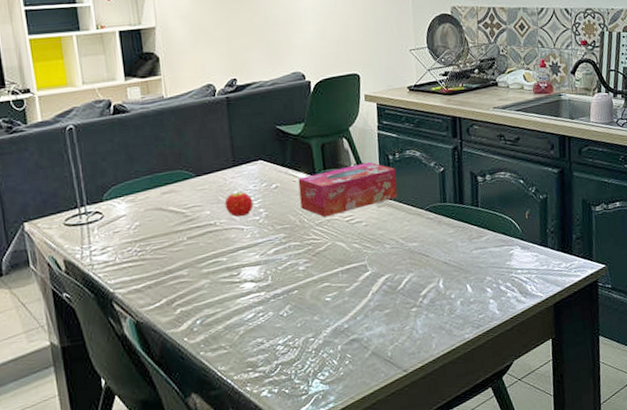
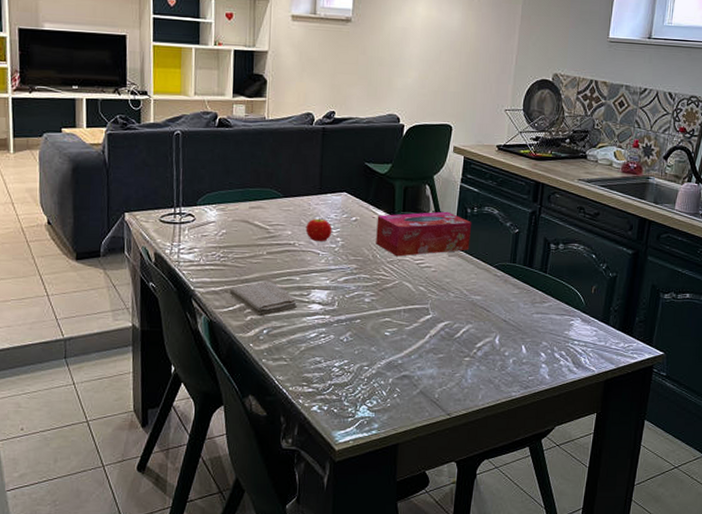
washcloth: none [153,267,229,308] -> present [229,281,297,317]

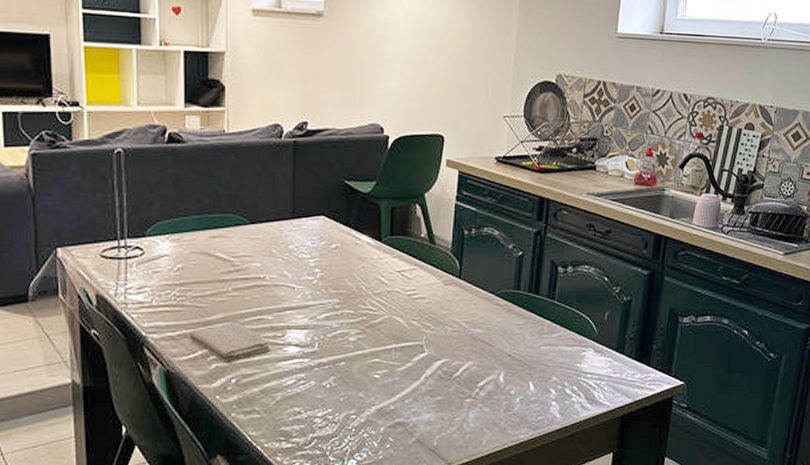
fruit: present [305,218,332,242] -> none [277,247,309,275]
tissue box: present [376,211,472,257] -> none [360,234,470,288]

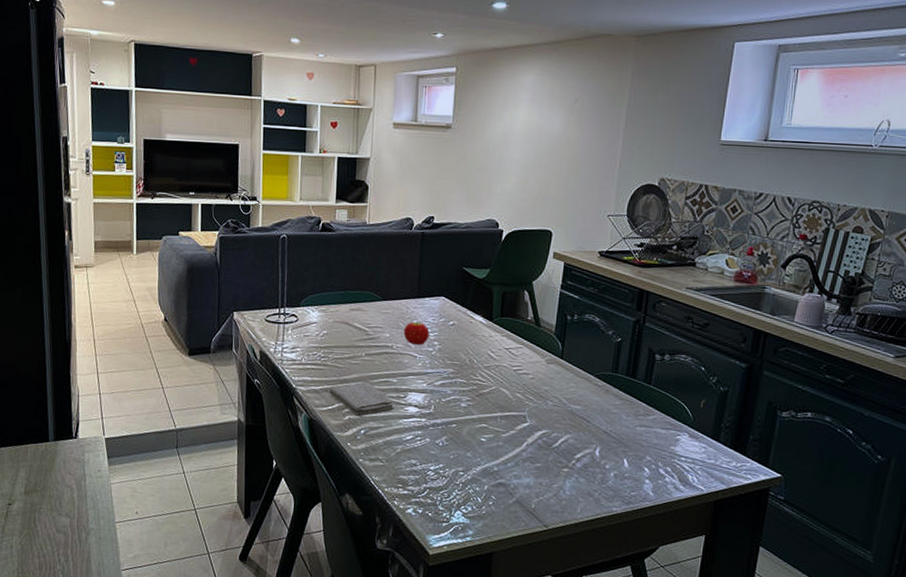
fruit: none [277,247,309,275] -> present [403,321,430,345]

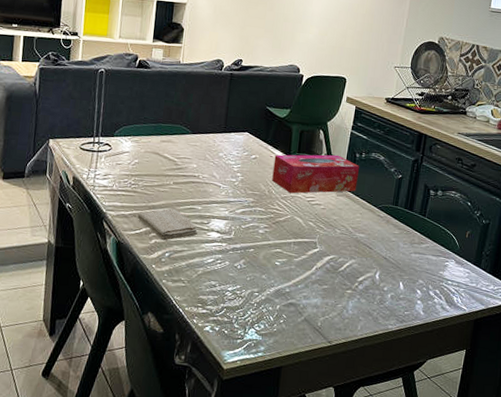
fruit: present [403,321,430,345] -> none [209,154,234,176]
tissue box: none [473,318,572,363] -> present [272,154,360,194]

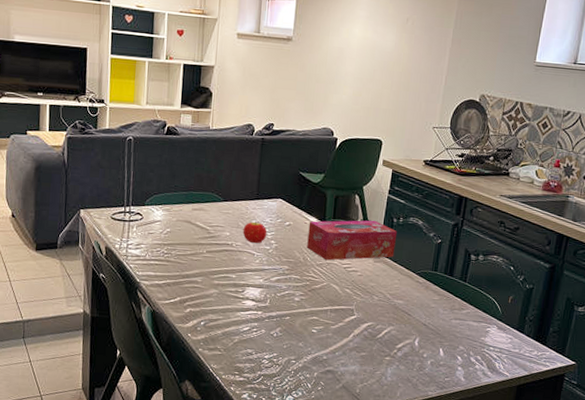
washcloth: present [137,208,197,241] -> none [171,277,232,310]
fruit: none [209,154,234,176] -> present [243,221,267,244]

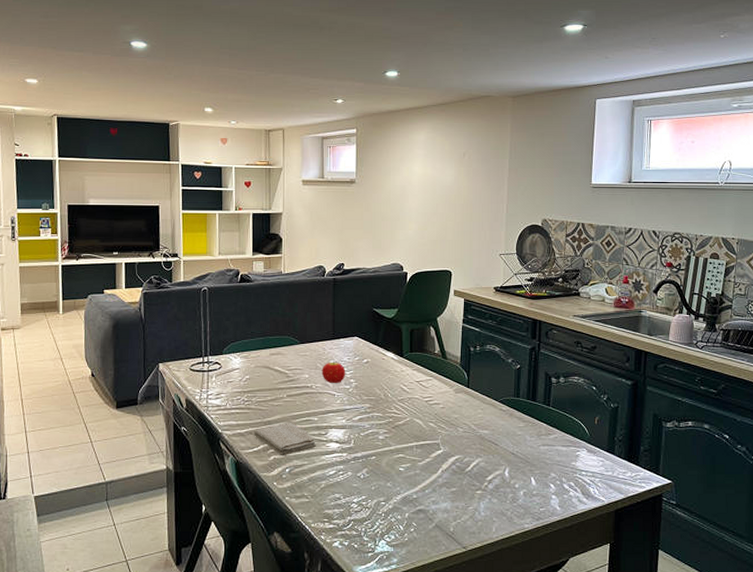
washcloth: none [171,277,232,310] -> present [254,422,316,456]
tissue box: present [307,220,398,261] -> none [387,351,476,395]

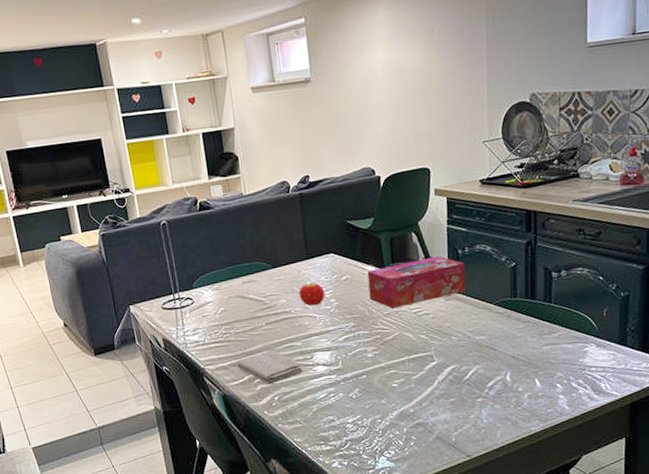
tissue box: none [387,351,476,395] -> present [367,256,466,309]

